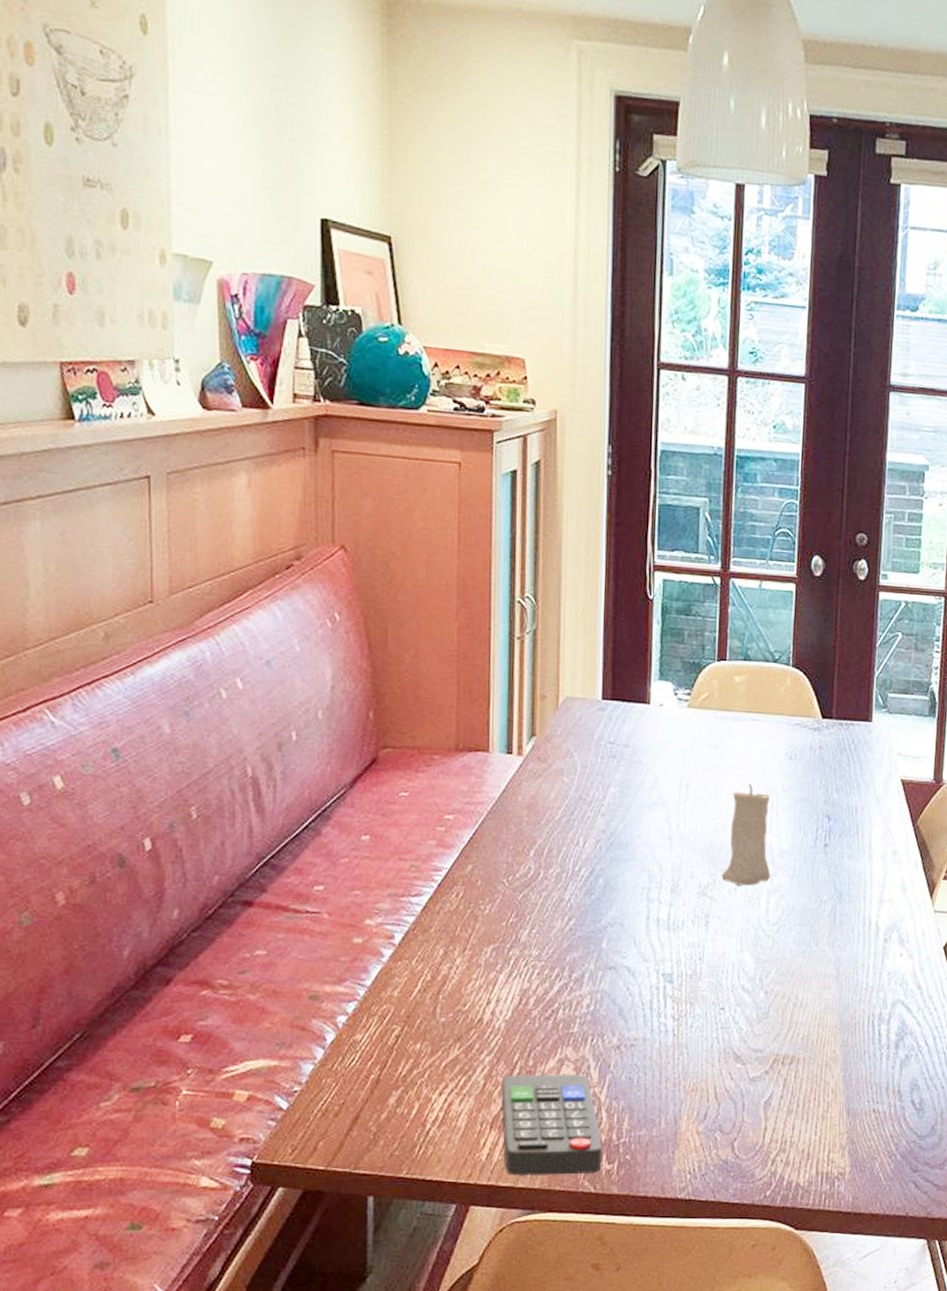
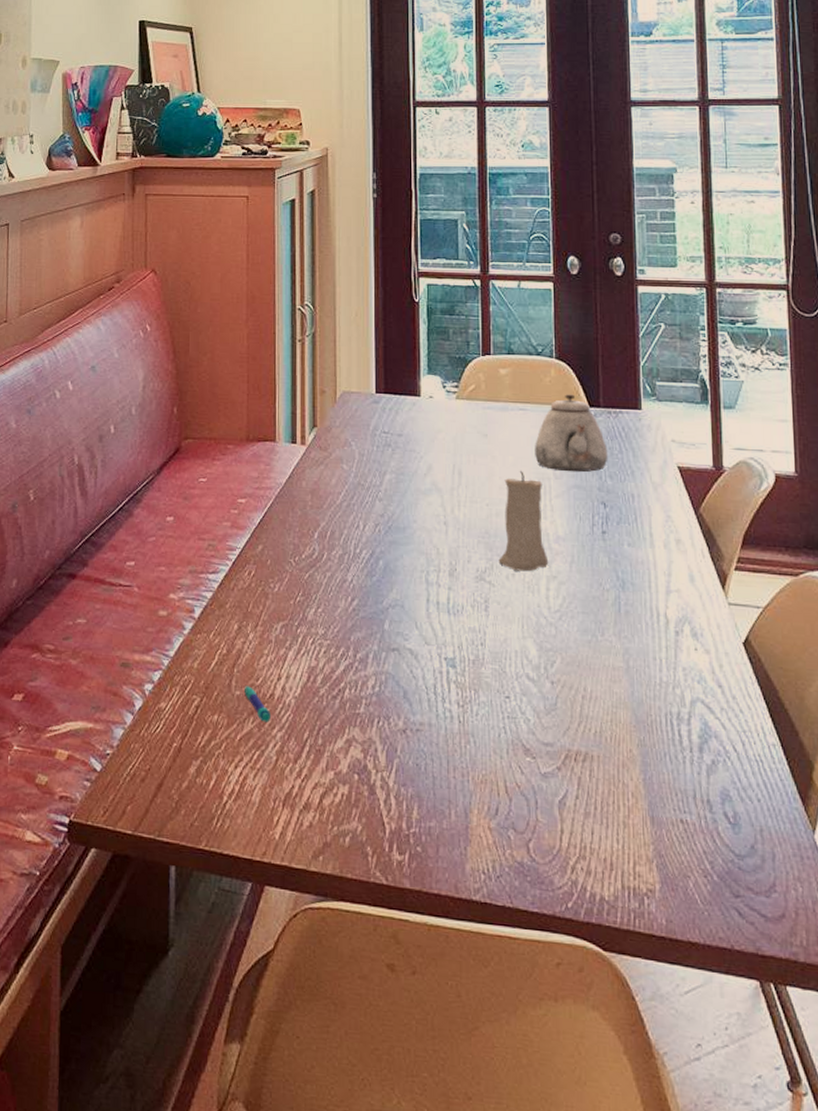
pen: none [451,1012,479,1048] -> present [245,686,271,723]
remote control: present [501,1074,602,1176] -> none [292,752,393,864]
teapot: none [764,704,837,786] -> present [535,394,608,473]

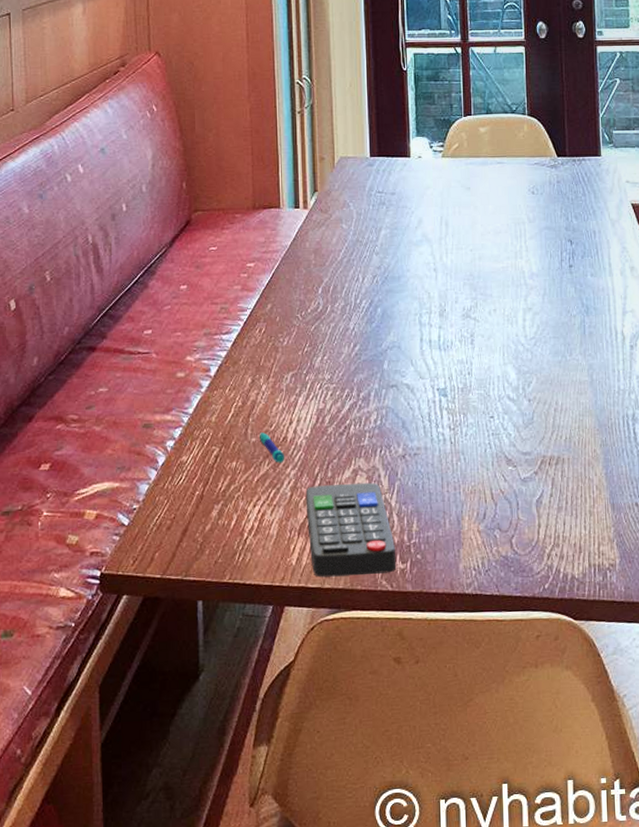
remote control: none [292,752,393,864] -> present [305,482,397,578]
candle: present [498,470,549,572] -> none [482,217,525,307]
teapot: present [535,394,608,473] -> none [511,146,574,216]

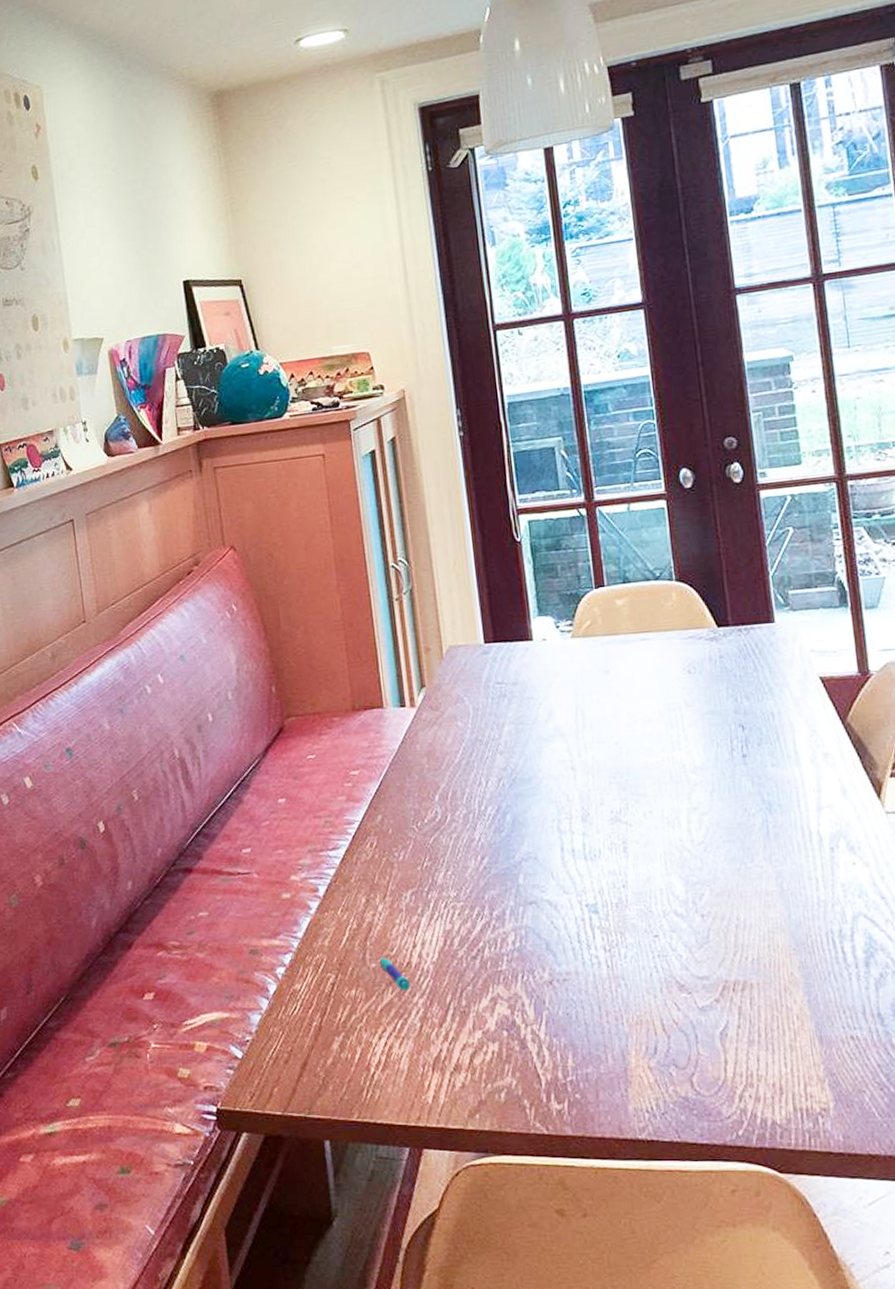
remote control: present [305,482,397,578] -> none [437,1012,551,1118]

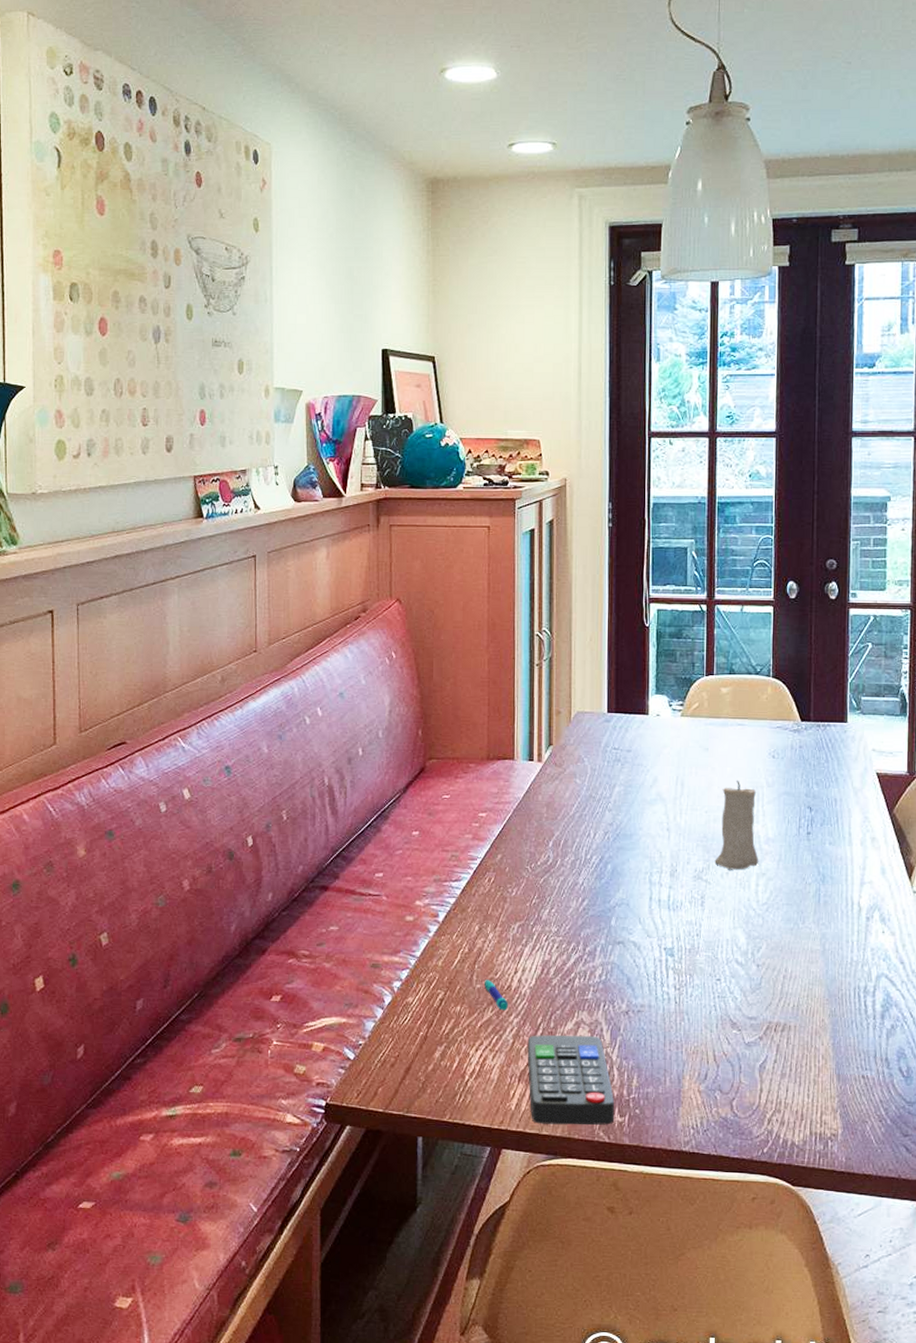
remote control: none [437,1012,551,1118] -> present [527,1035,615,1125]
candle: none [632,703,688,808] -> present [715,780,759,870]

